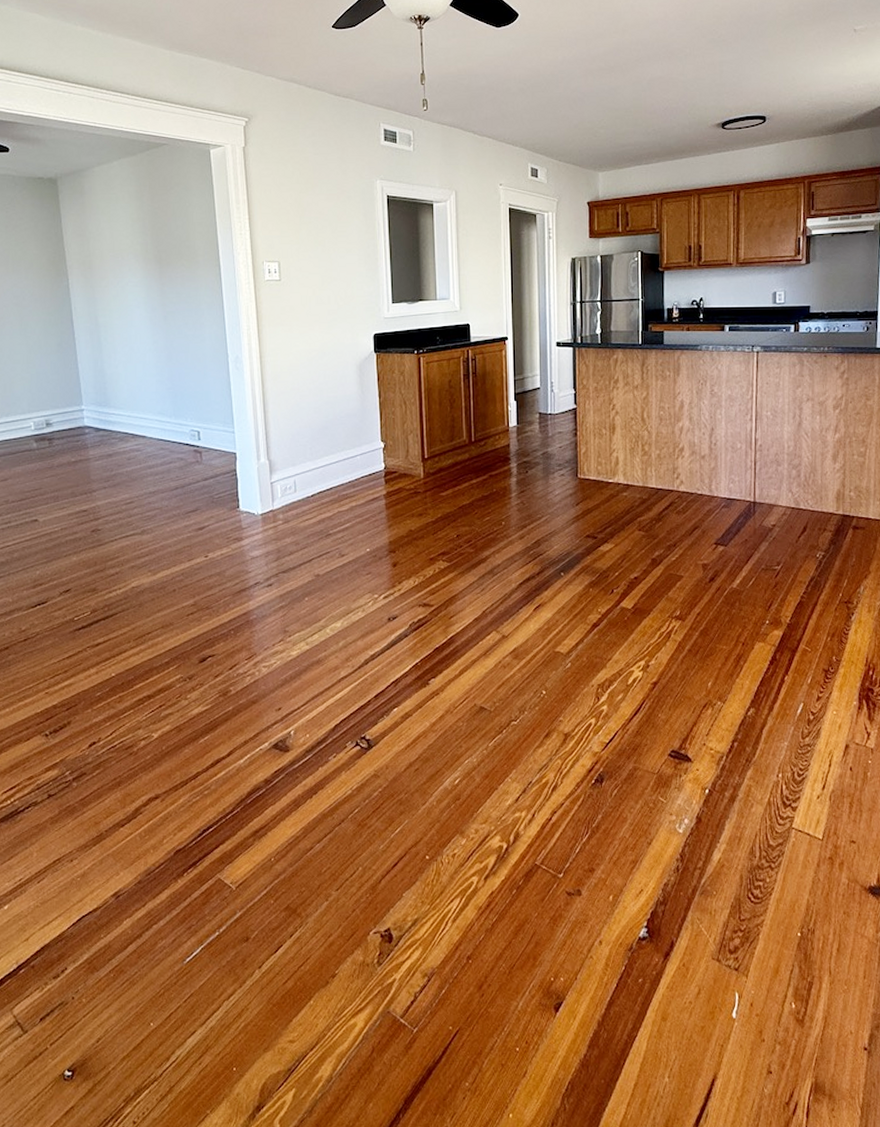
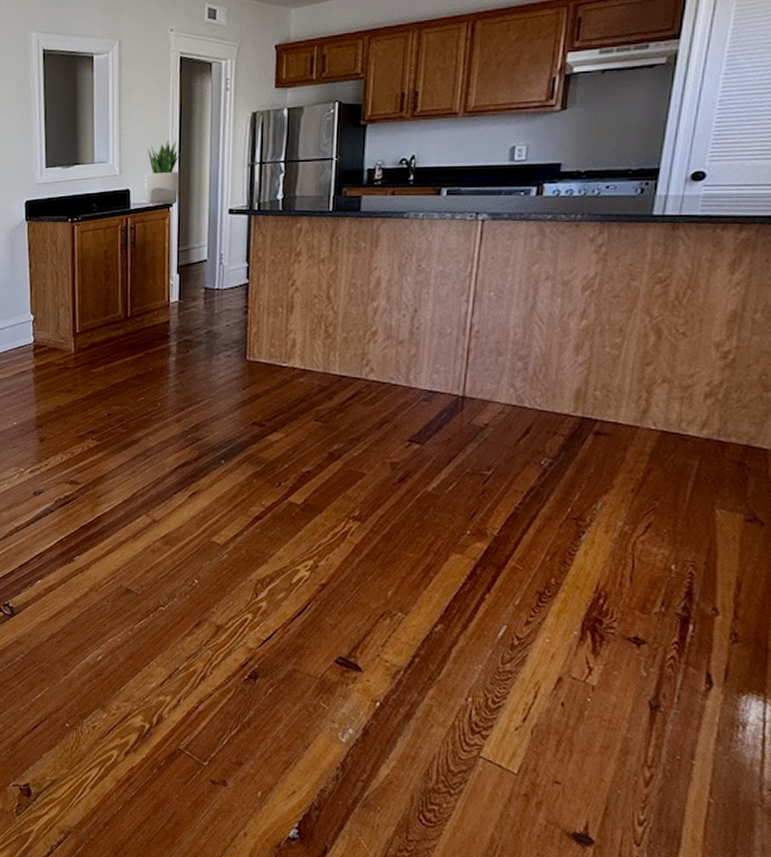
planter: none [484,280,513,338] -> present [146,140,180,204]

